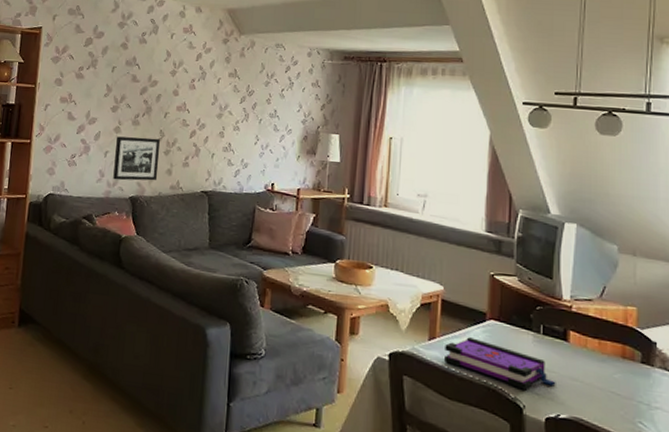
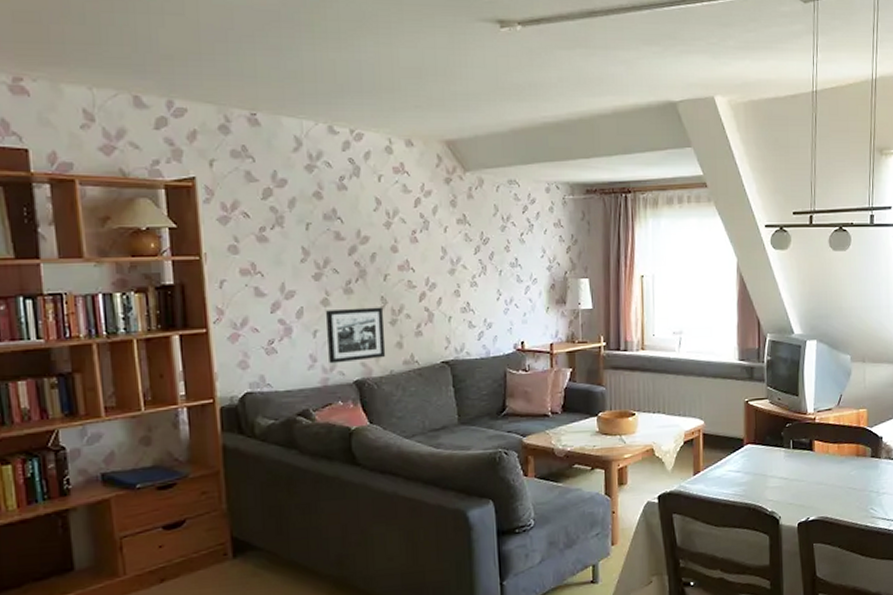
board game: present [443,337,556,390] -> none [708,464,805,503]

